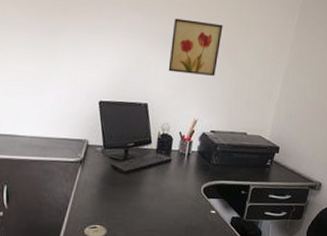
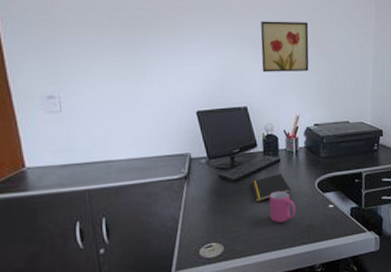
notepad: none [140,173,177,196] -> present [251,174,292,202]
mug: none [153,188,179,218] -> present [269,190,296,223]

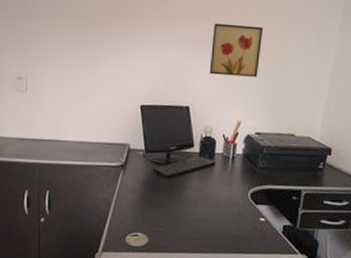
notepad: present [251,174,292,202] -> none [183,177,223,202]
mug: present [269,190,296,223] -> none [197,194,224,226]

